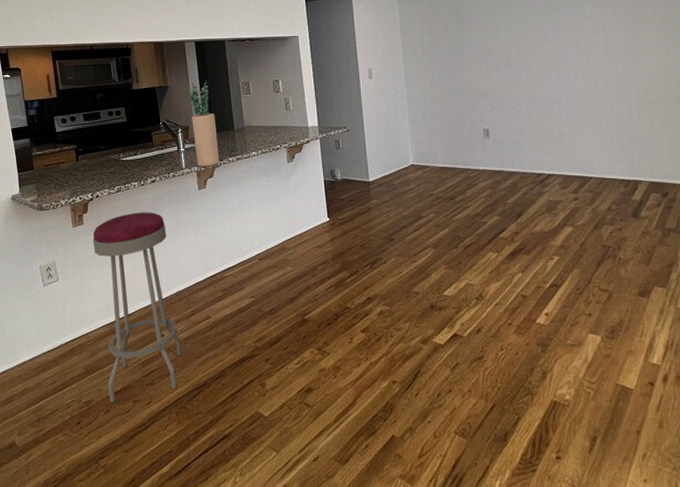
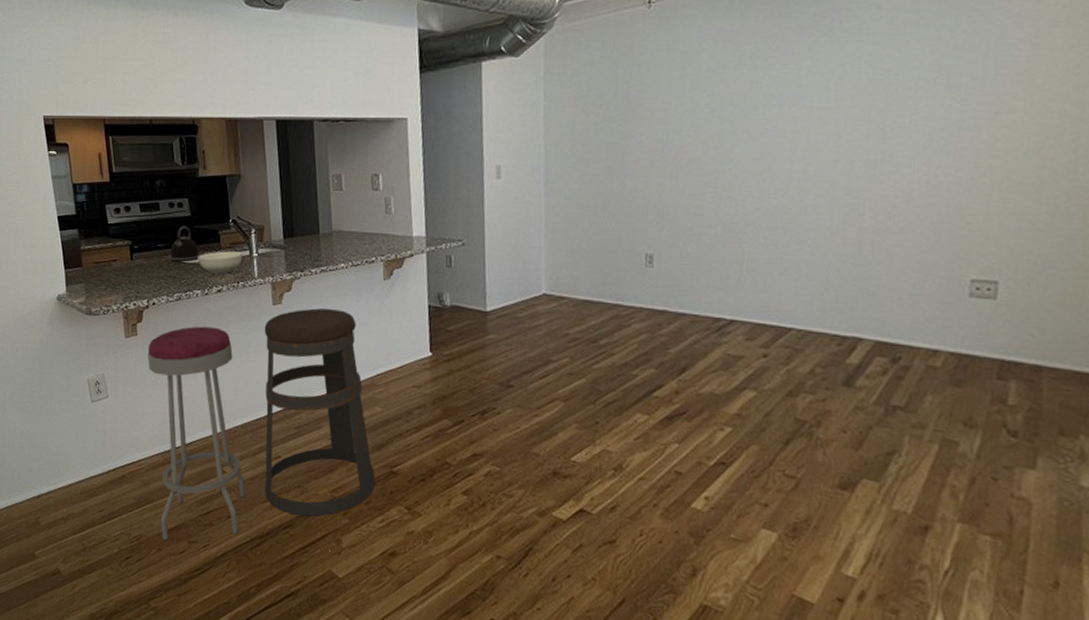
kettle: none [110,130,136,161] -> present [170,225,200,263]
bowl: none [134,148,172,168] -> present [198,251,243,274]
vase: present [190,80,220,168] -> none [267,169,300,279]
bar stool: none [192,189,291,366] -> present [264,308,376,517]

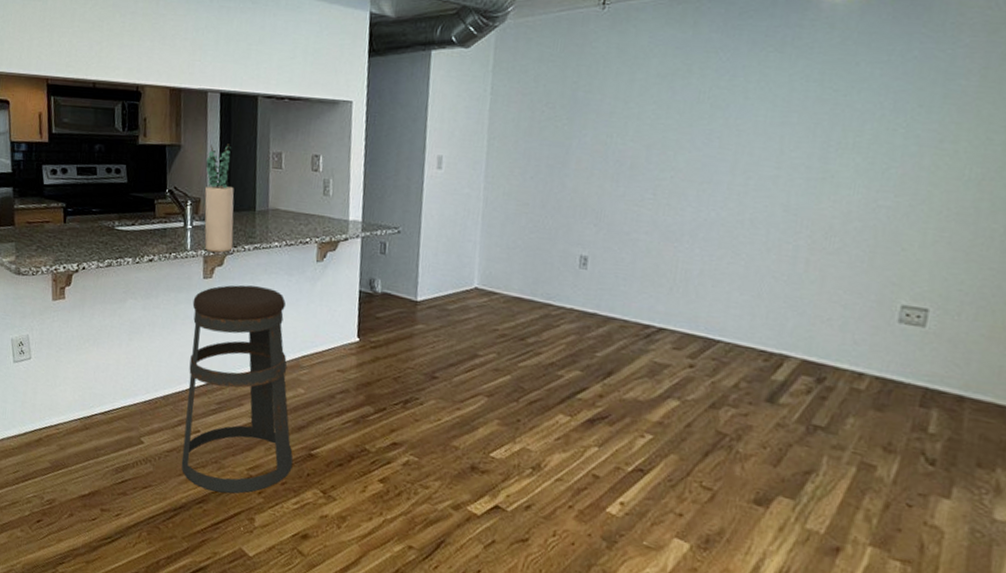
bar stool: present [147,326,246,541] -> none [73,294,163,507]
kettle: present [170,225,200,263] -> none [103,192,134,230]
bowl: present [198,251,243,274] -> none [131,220,177,244]
vase: none [267,169,300,279] -> present [204,143,235,253]

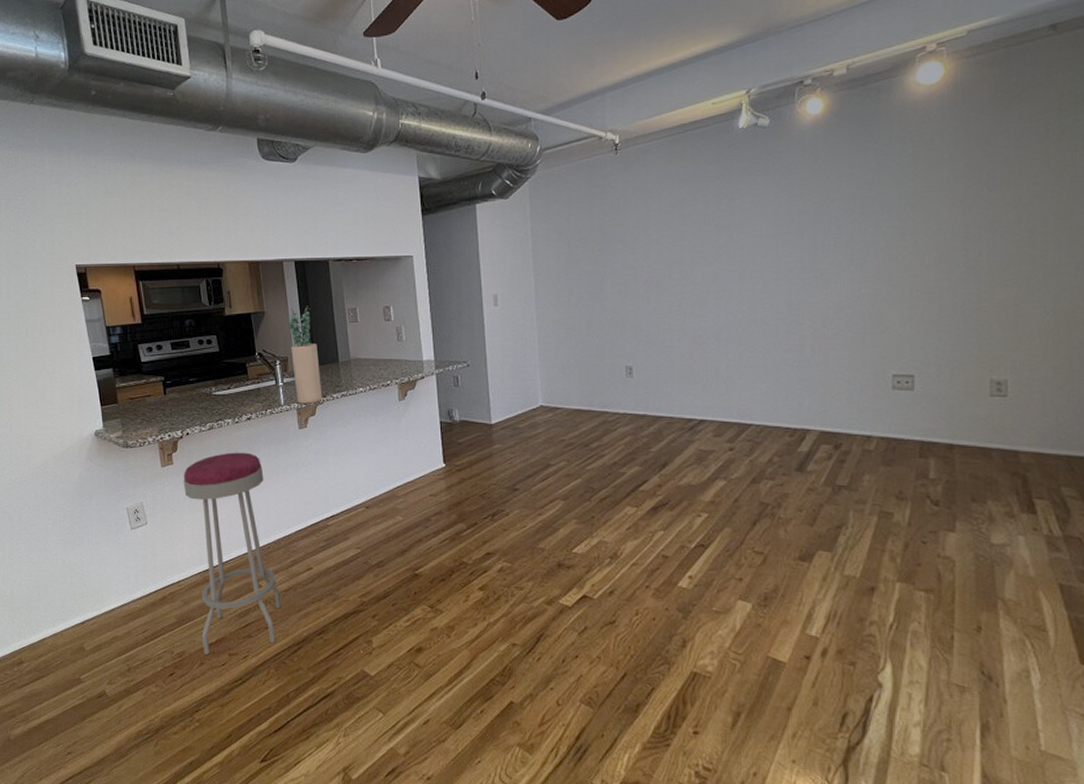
bar stool: none [73,294,163,507] -> present [183,452,281,655]
bar stool: present [181,285,294,494] -> none [292,430,400,622]

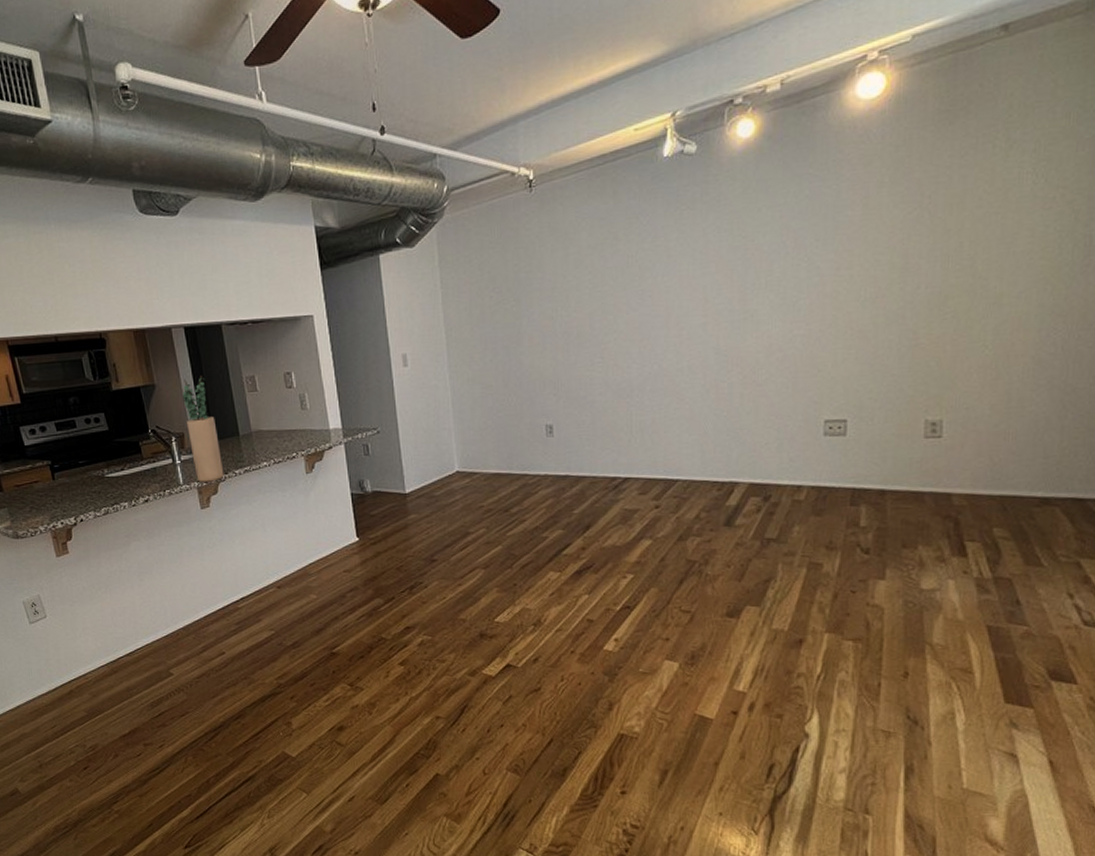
bar stool: present [183,452,281,655] -> none [81,536,195,746]

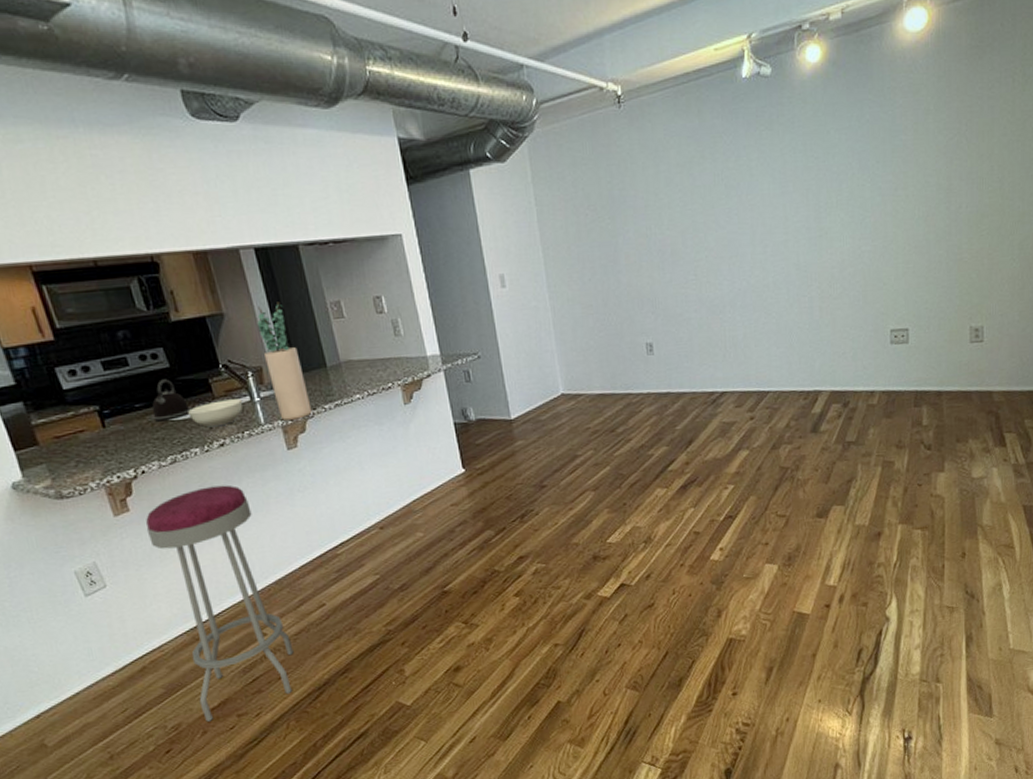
bar stool: none [81,536,195,746] -> present [146,485,294,722]
kettle: none [92,440,123,478] -> present [151,379,191,423]
bowl: none [121,461,166,485] -> present [188,399,243,428]

